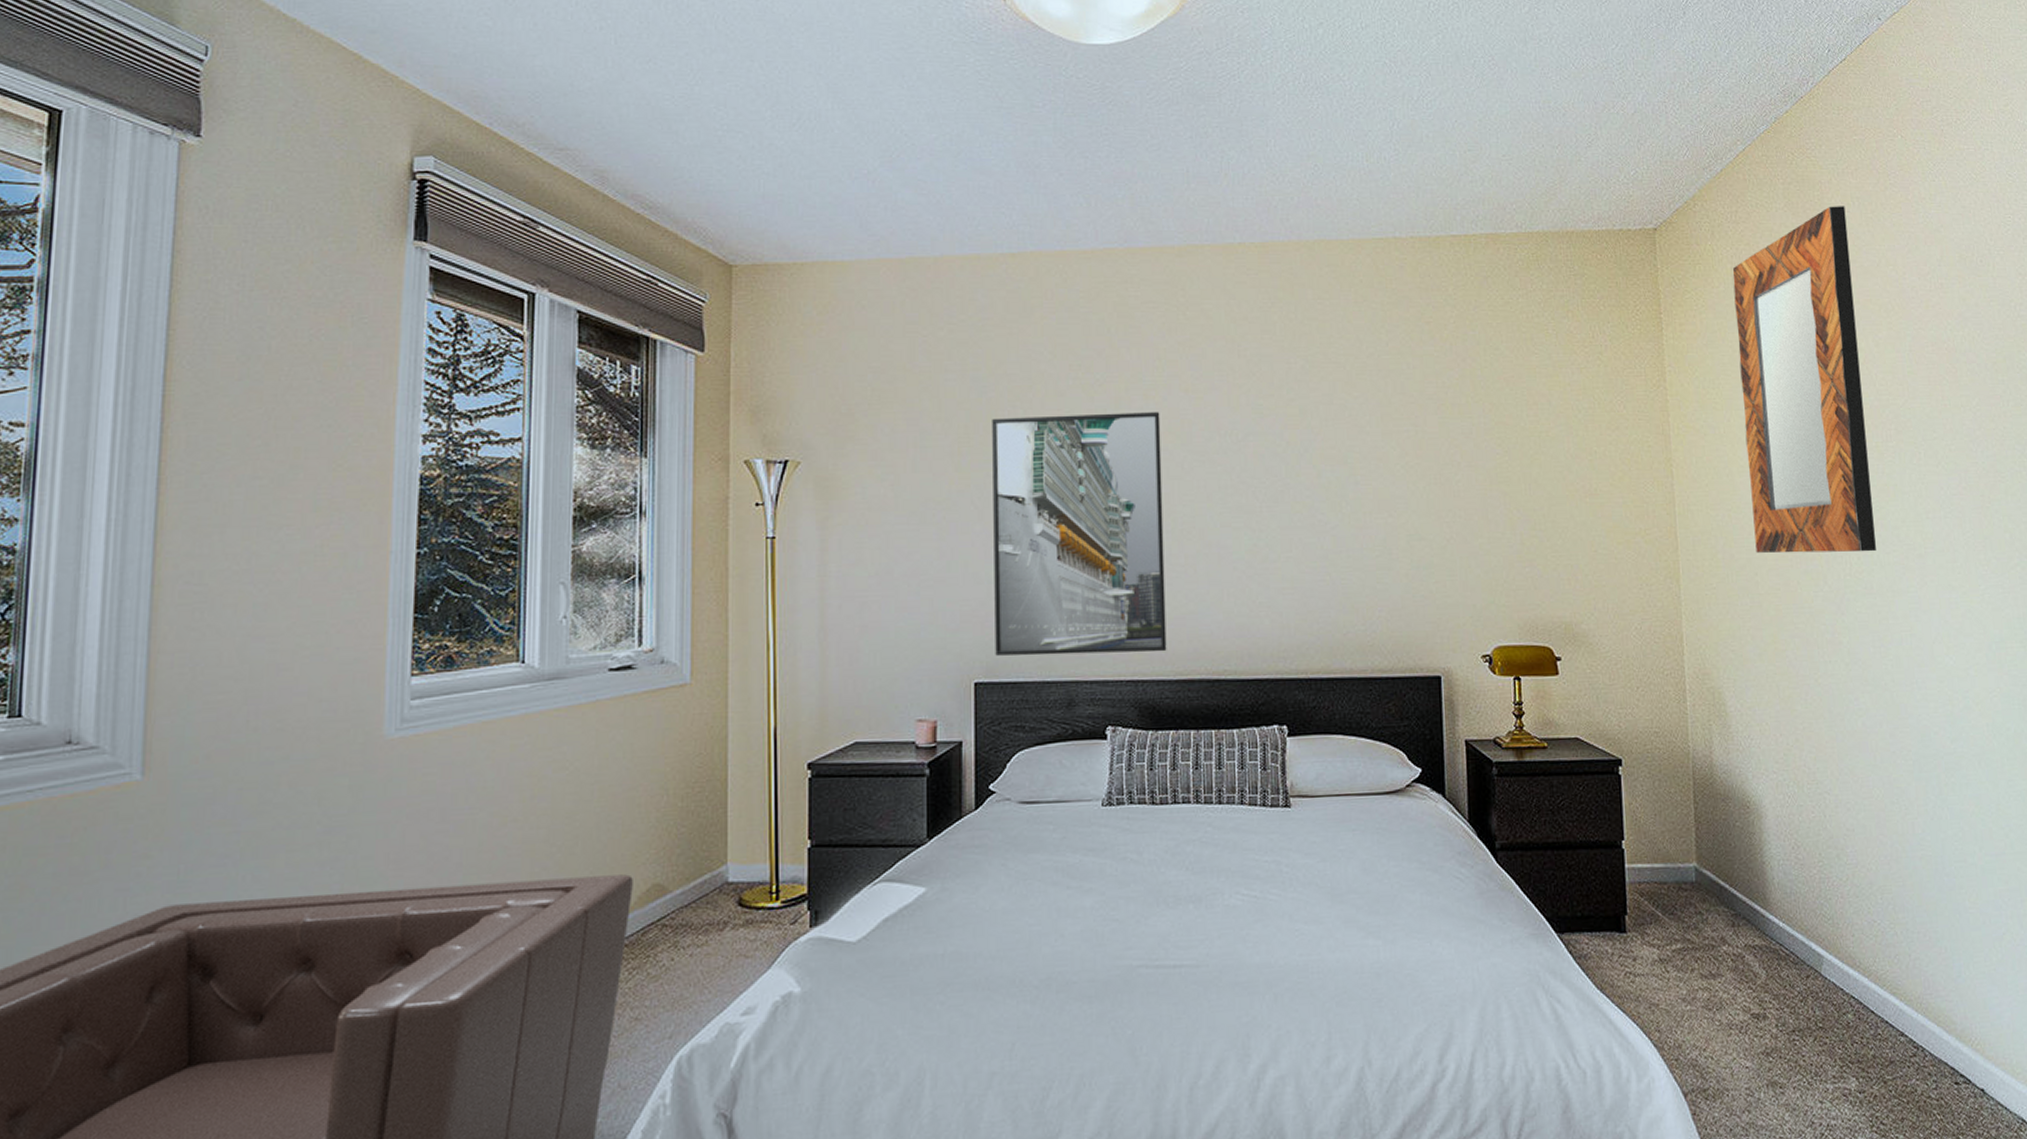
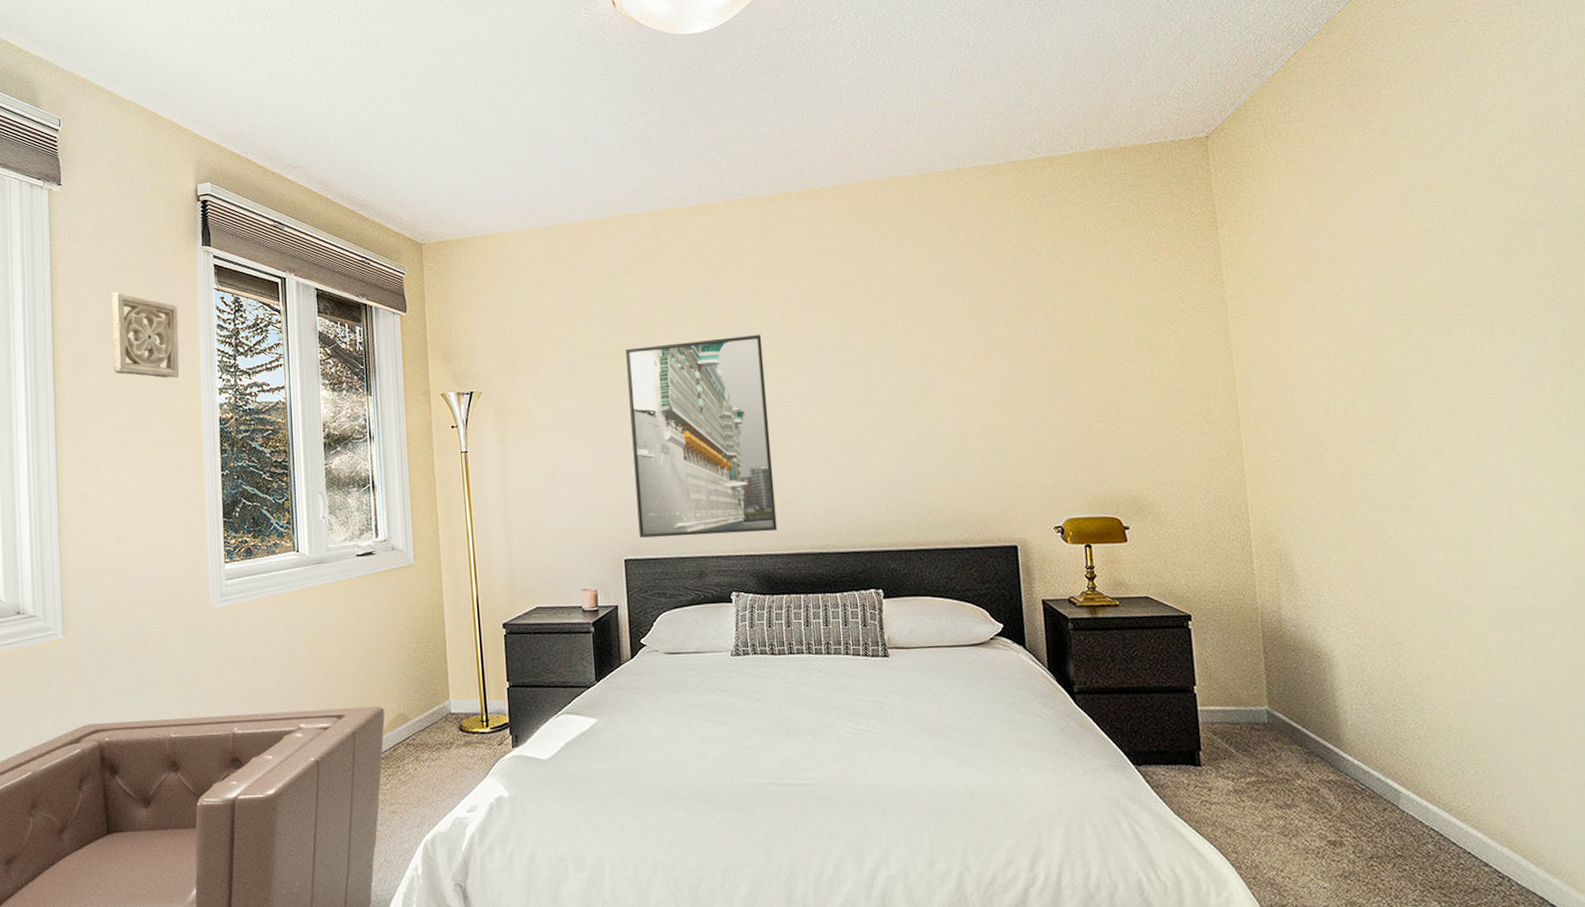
wall ornament: none [261,291,370,418] -> present [110,291,180,379]
home mirror: present [1732,206,1876,554] -> none [1287,95,1447,426]

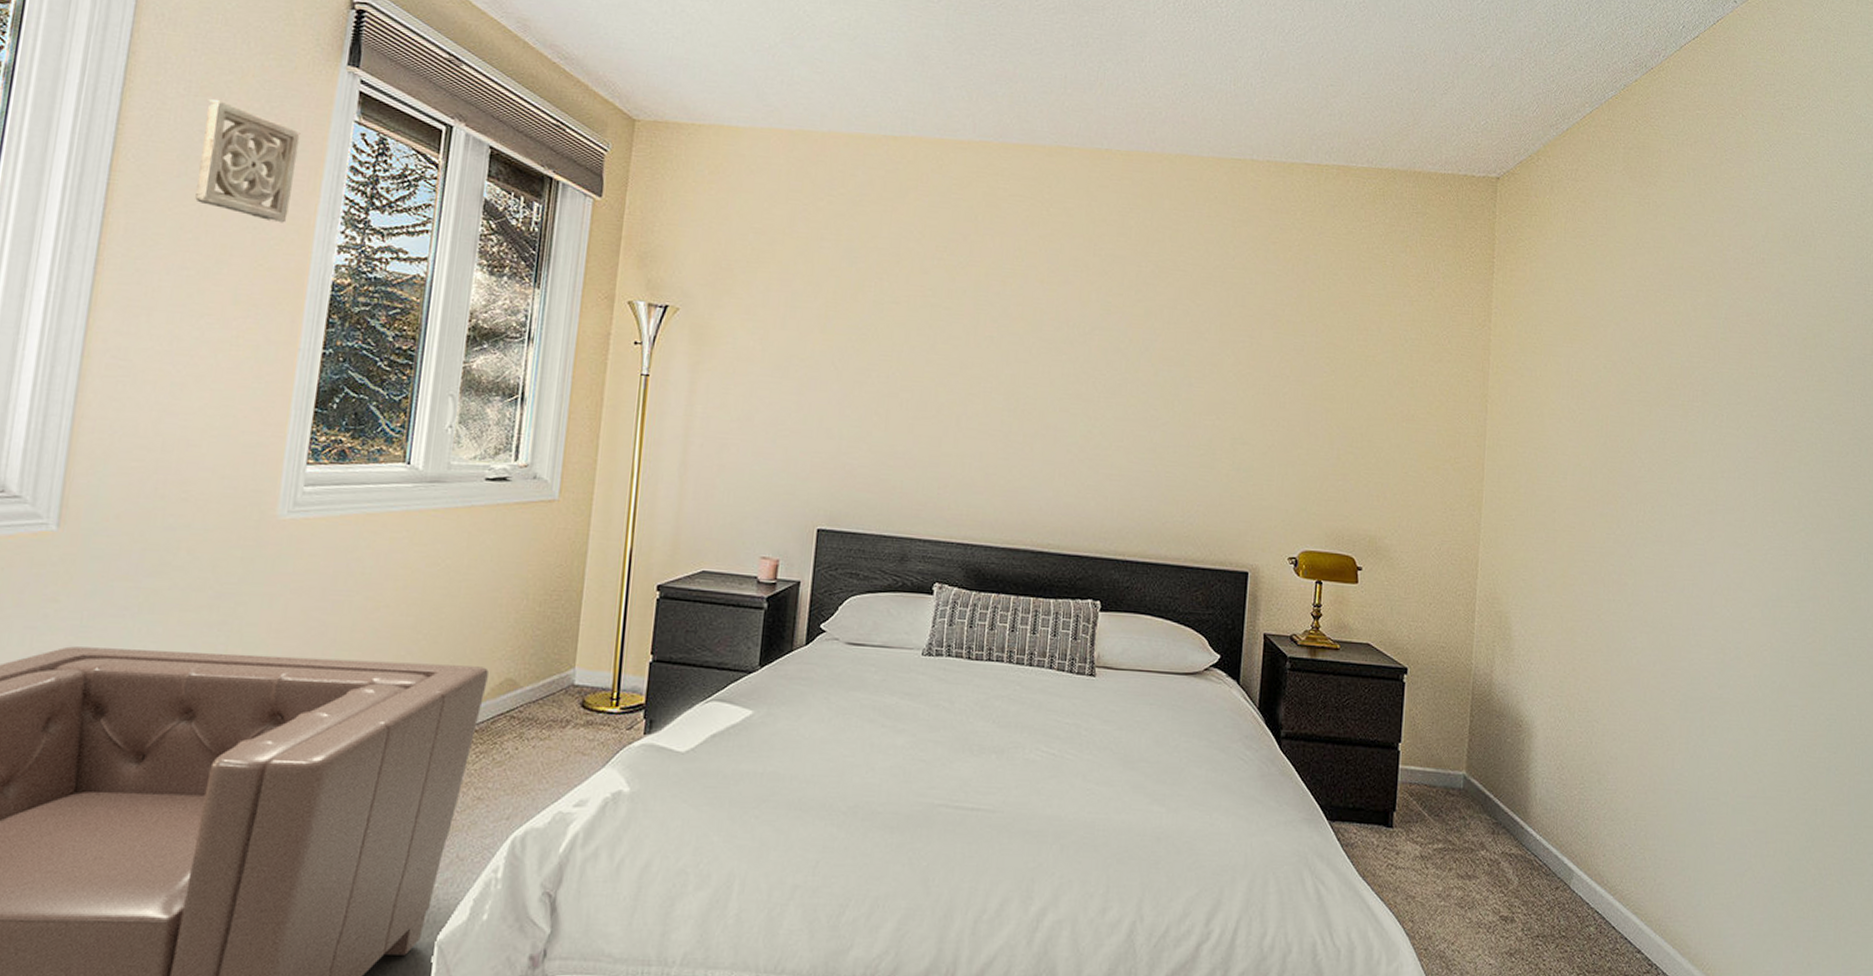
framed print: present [626,335,777,538] -> none [839,287,1015,521]

